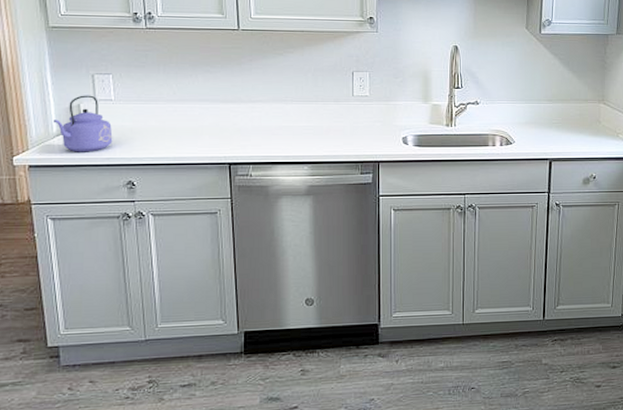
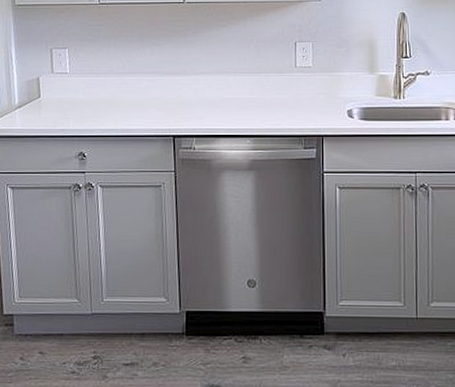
kettle: present [52,95,113,152] -> none [15,68,67,124]

